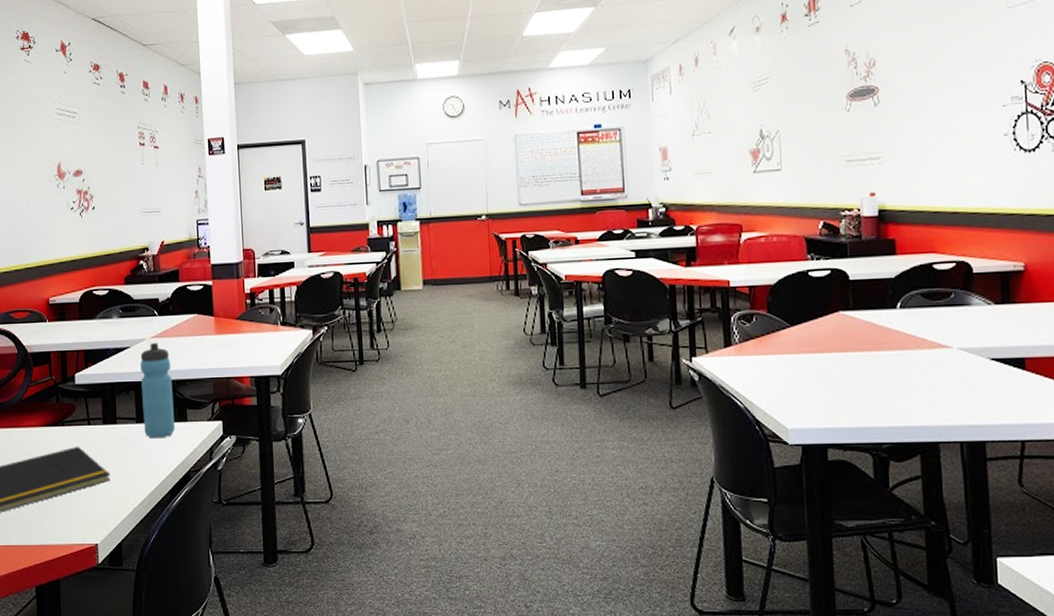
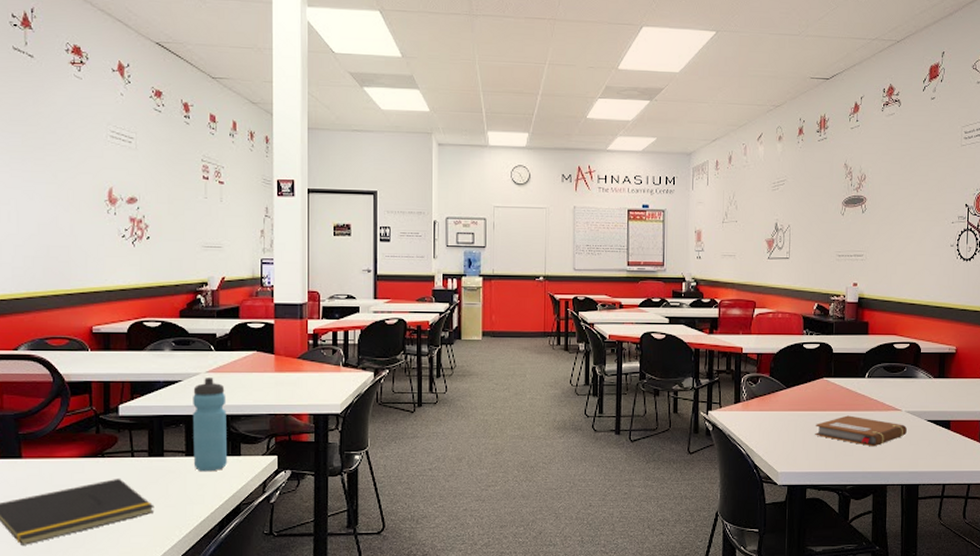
notebook: none [833,356,962,395] -> present [815,415,907,447]

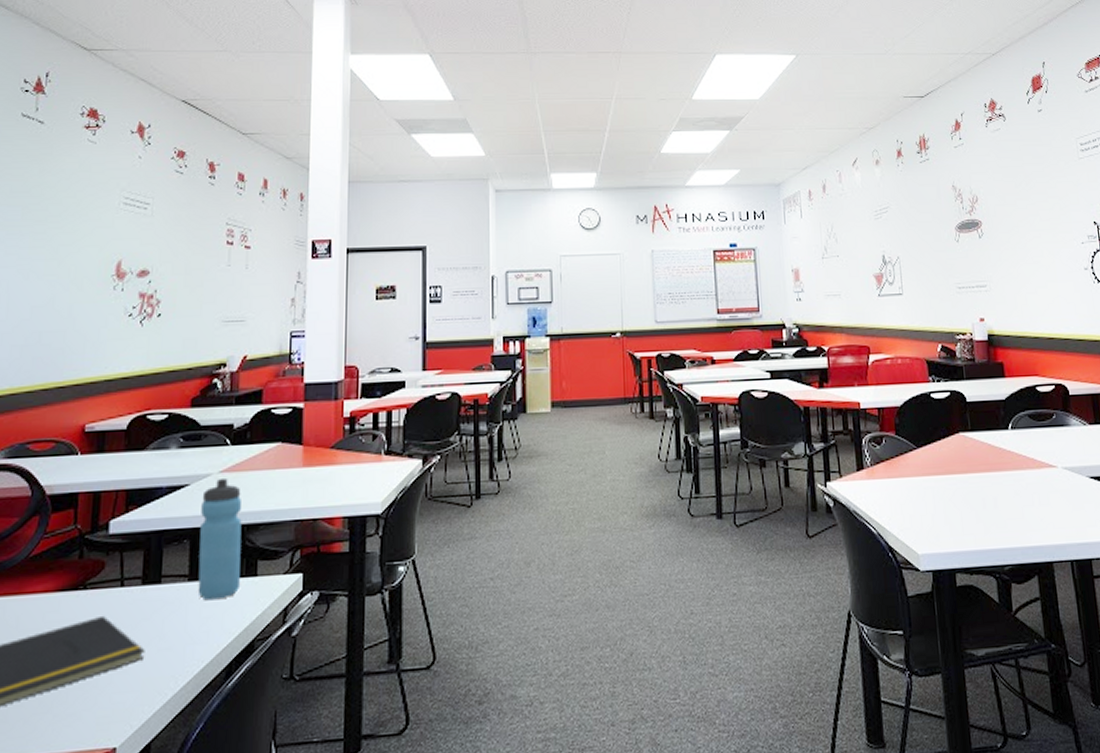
notebook: present [815,415,907,447] -> none [956,477,1067,515]

